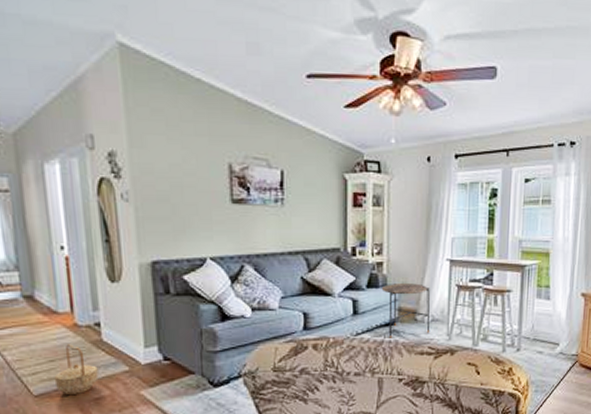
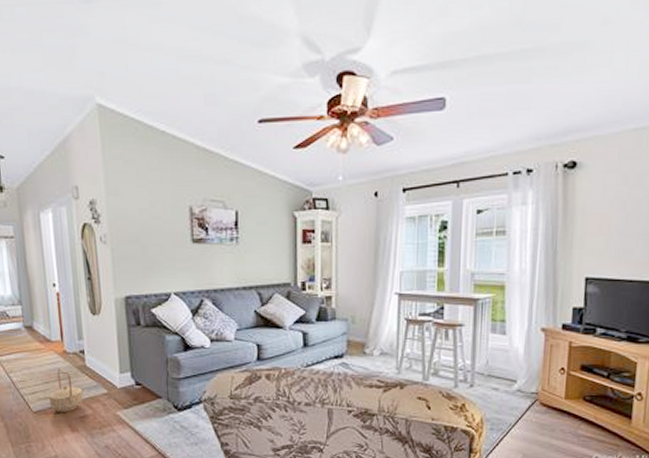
side table: present [381,282,430,338] -> none [330,316,378,371]

